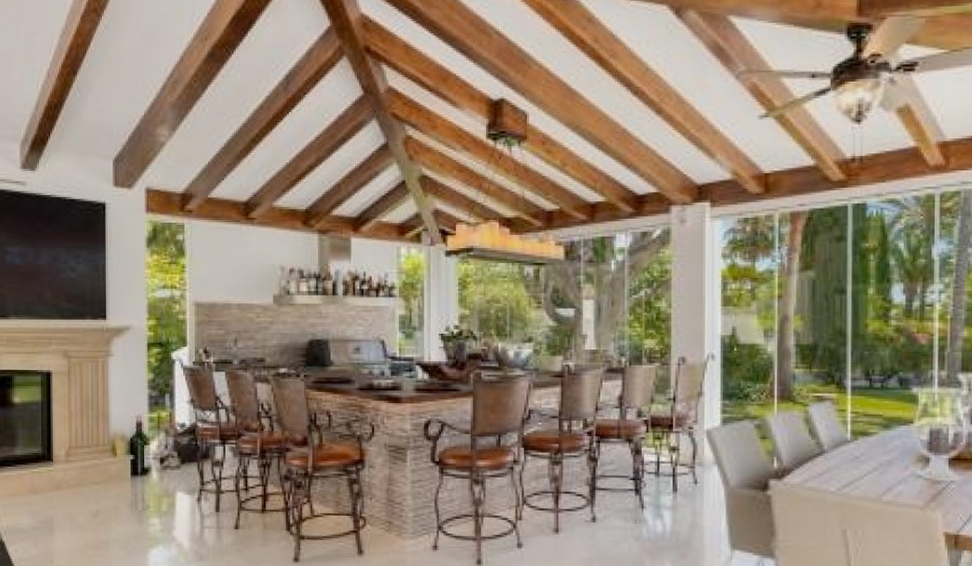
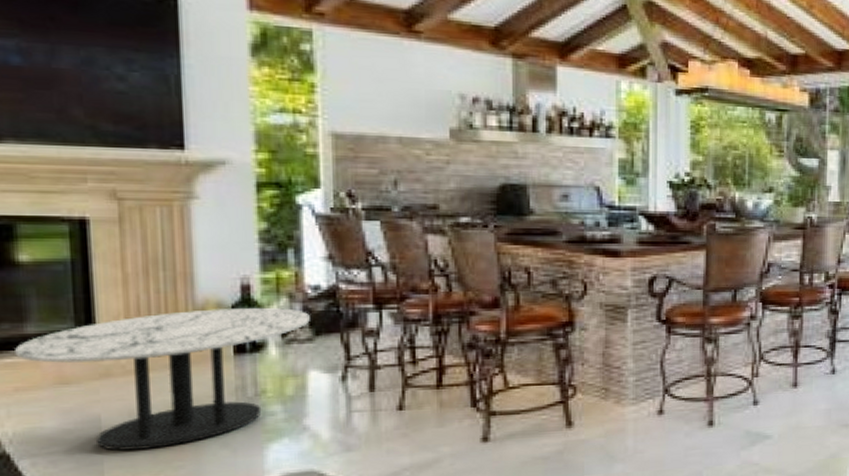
coffee table: none [10,439,178,547] -> present [15,307,310,451]

